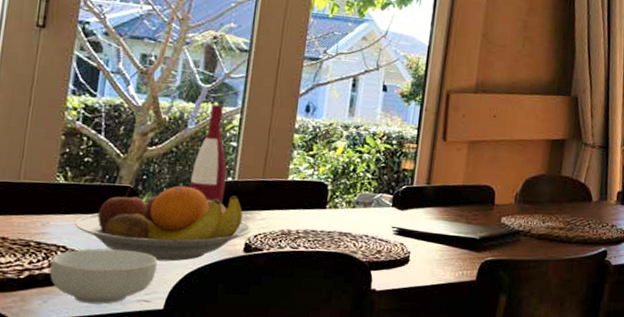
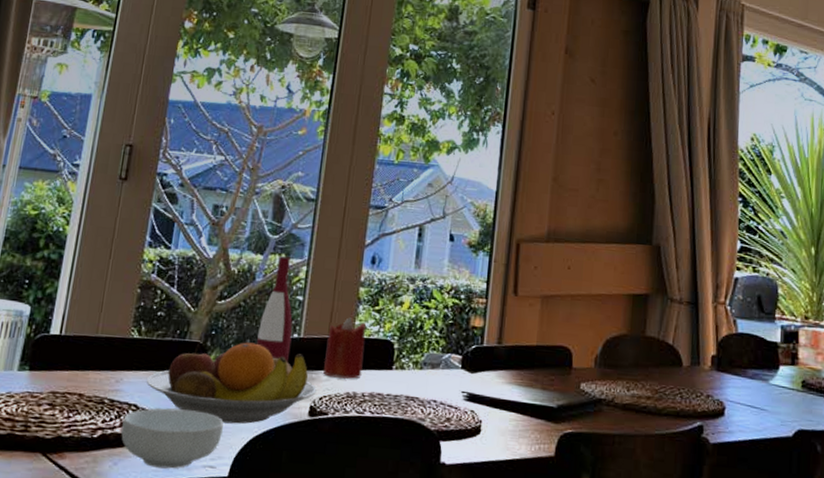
candle: none [258,162,301,218] -> present [324,317,367,379]

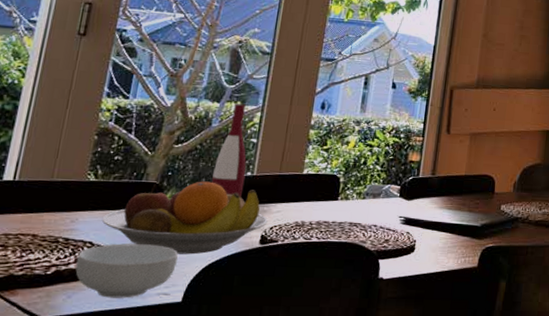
candle: present [324,317,367,379] -> none [274,156,315,210]

